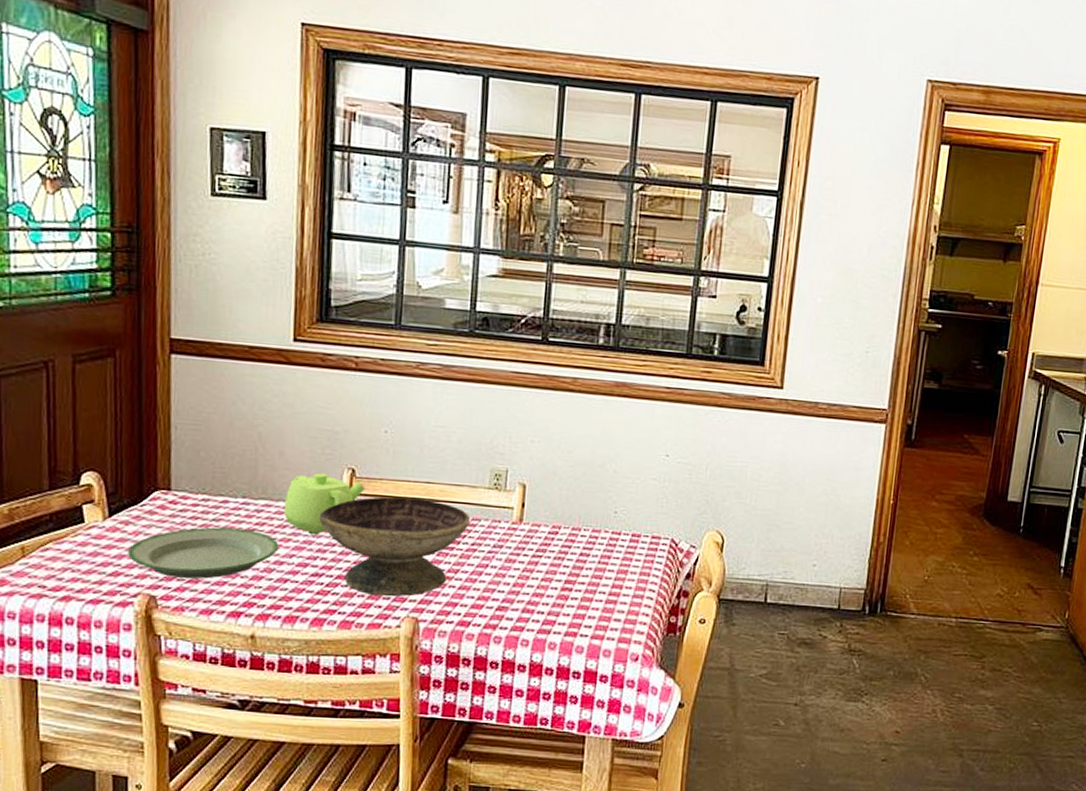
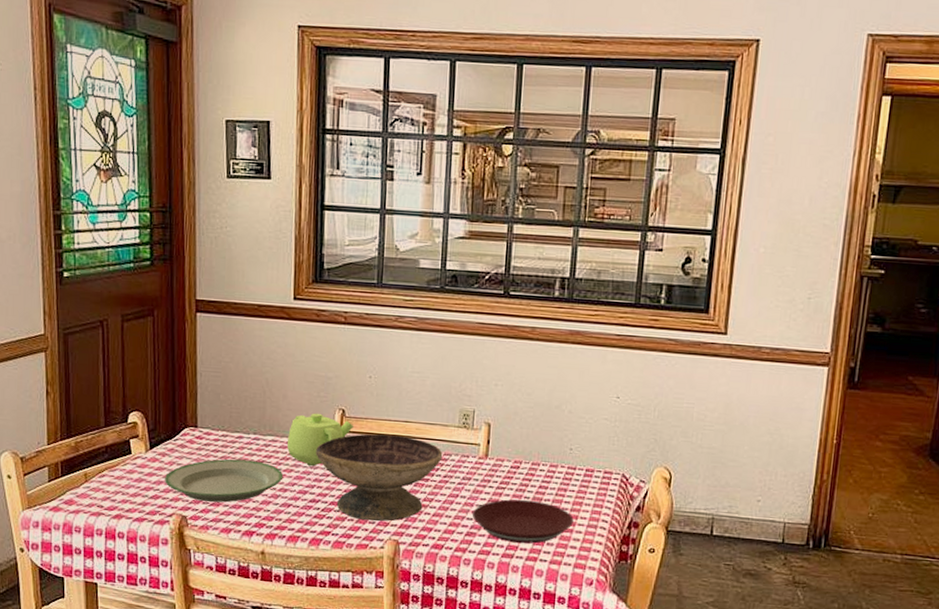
plate: none [504,568,618,617] -> present [473,499,574,544]

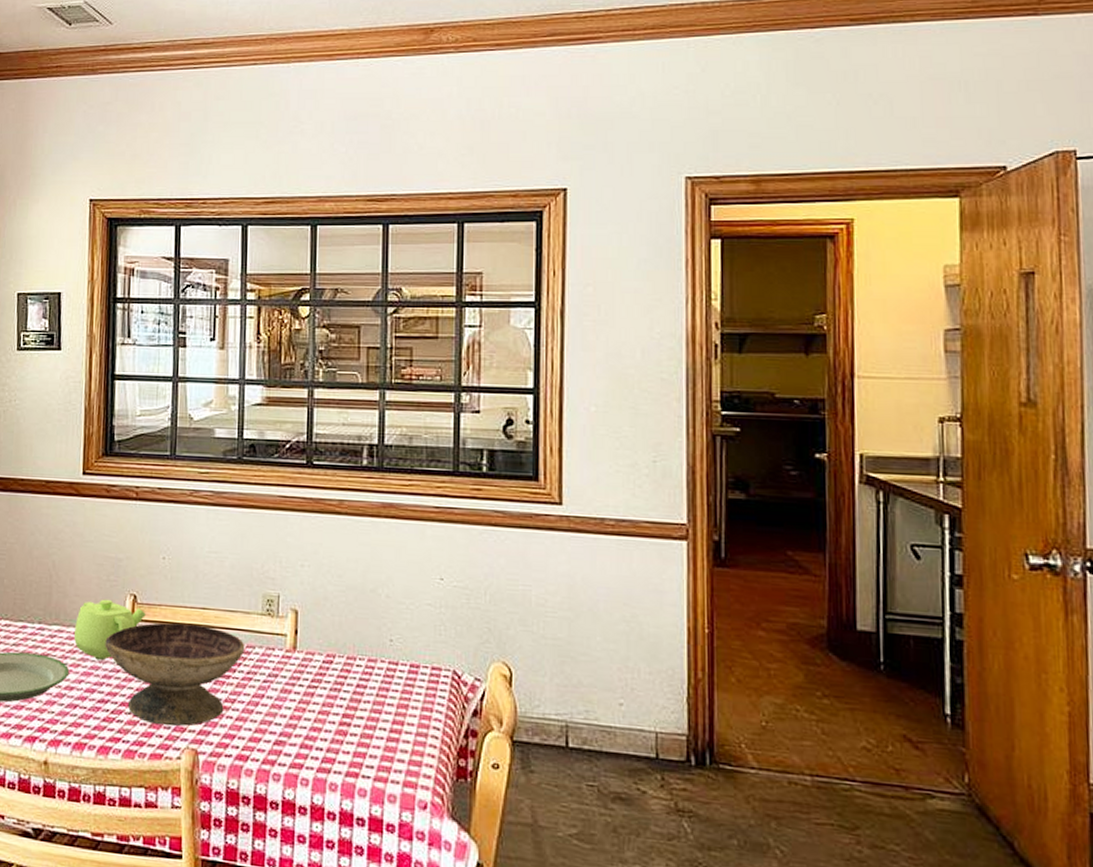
plate: present [473,499,574,544] -> none [281,700,399,756]

